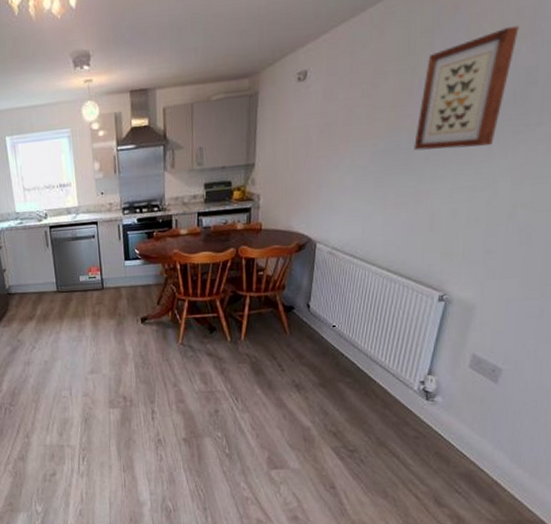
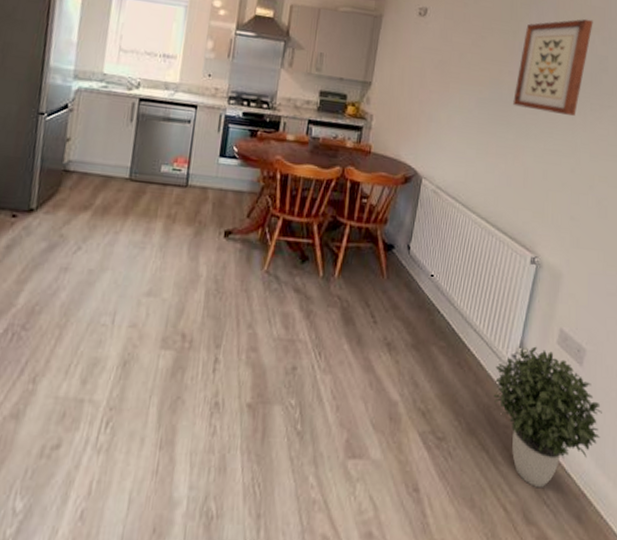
potted plant: none [402,372,519,481] -> present [493,346,602,488]

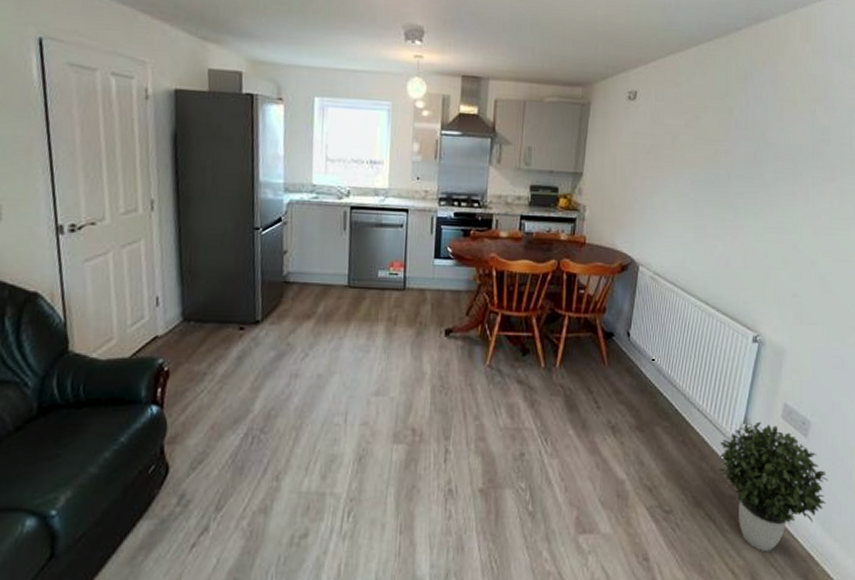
wall art: present [513,18,593,116] -> none [730,88,814,191]

